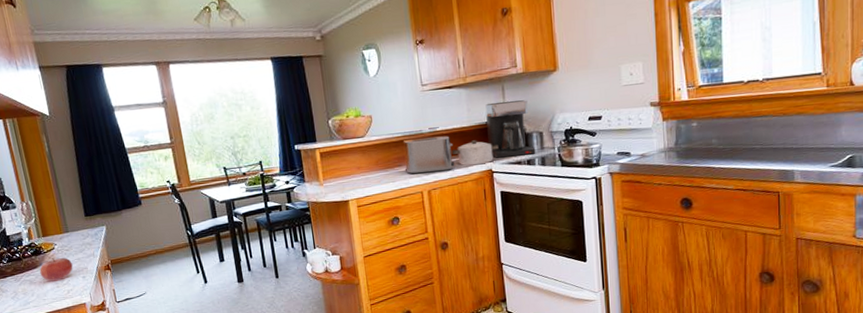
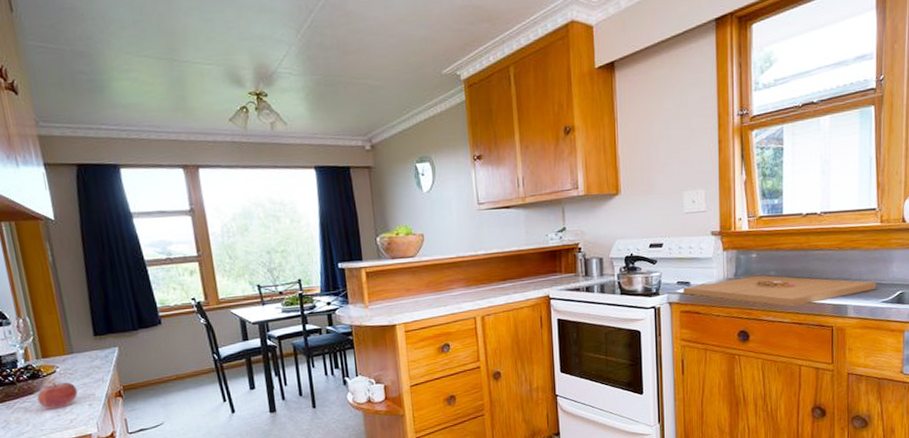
toaster: present [403,136,455,175] -> none [456,258,511,299]
cooking pot: present [451,140,499,166] -> none [507,264,557,292]
coffee maker: present [485,100,536,159] -> none [544,224,595,285]
platter: none [623,143,824,174] -> present [683,275,876,307]

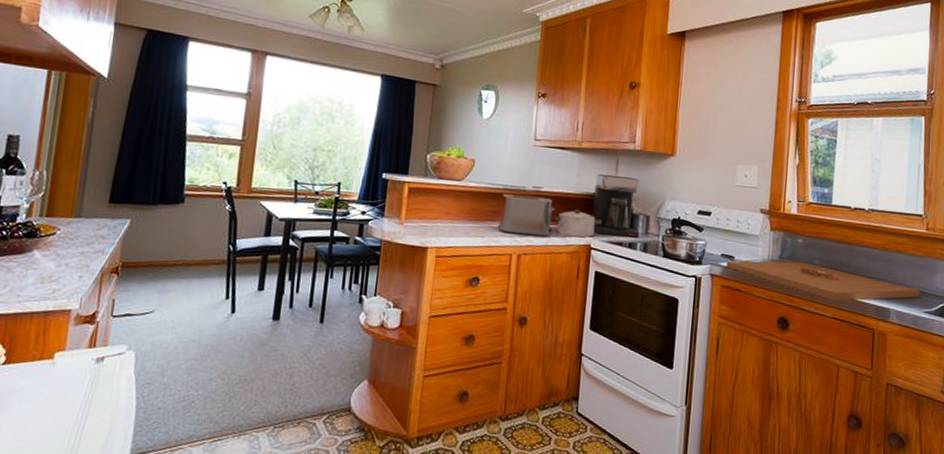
fruit: present [37,382,78,410] -> none [25,245,72,275]
toaster: none [456,258,511,299] -> present [497,193,555,238]
cooking pot: none [507,264,557,292] -> present [551,209,602,238]
coffee maker: none [544,224,595,285] -> present [592,173,640,239]

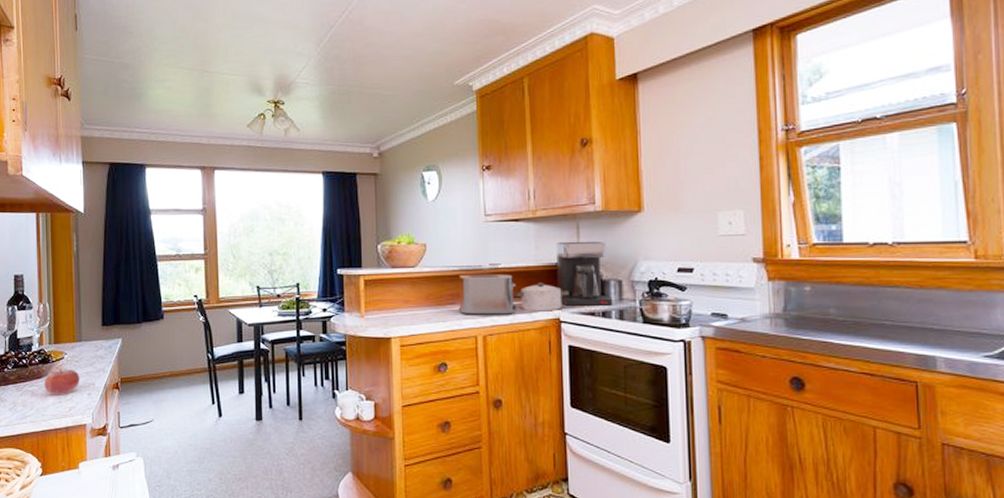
fruit: none [25,245,72,275] -> present [44,368,80,395]
platter: present [726,260,920,301] -> none [718,312,974,353]

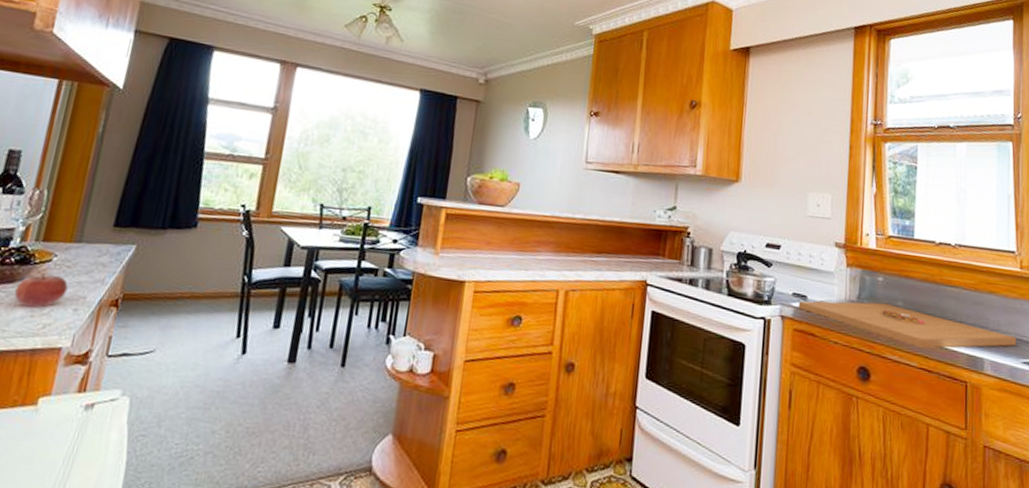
toaster: present [458,273,517,316] -> none [543,221,607,272]
cooking pot: present [513,282,569,312] -> none [603,240,660,273]
coffee maker: present [556,241,613,307] -> none [648,200,702,275]
platter: none [718,312,974,353] -> present [798,301,1016,349]

